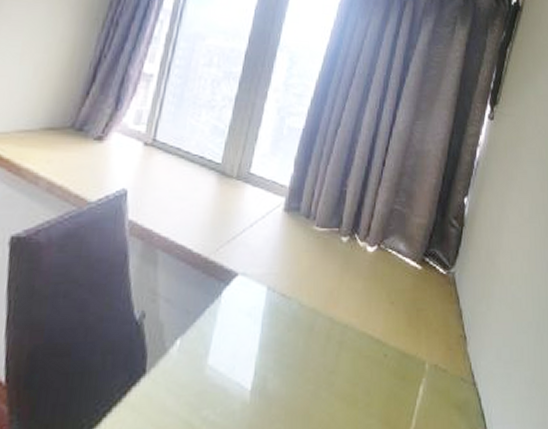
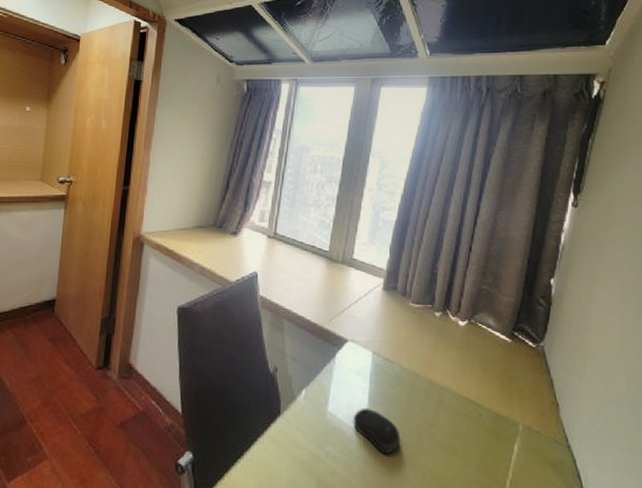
computer mouse: none [239,356,295,412] -> present [354,407,401,453]

